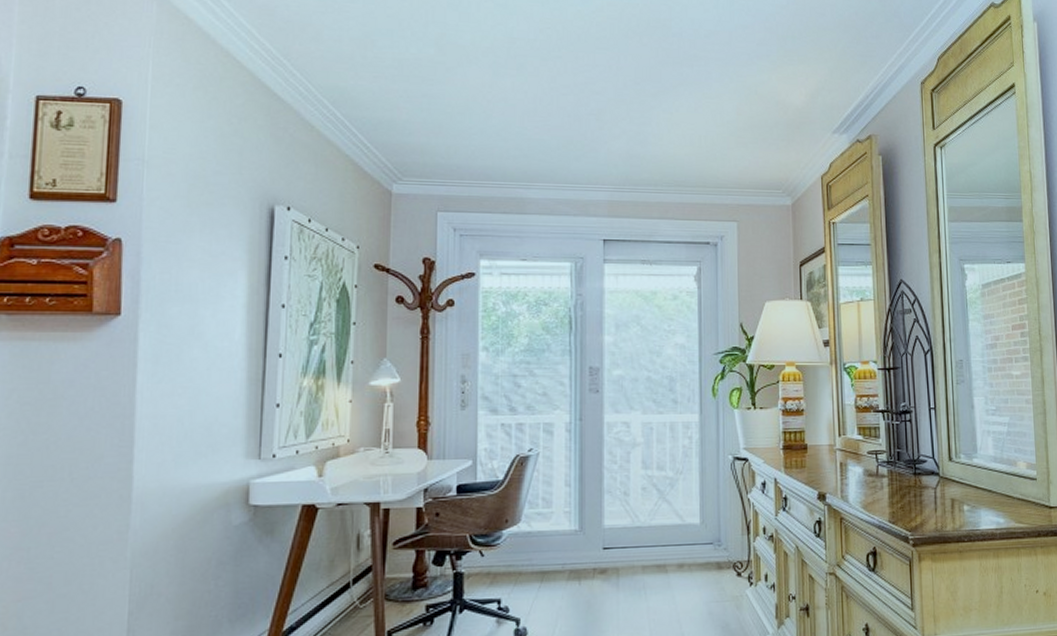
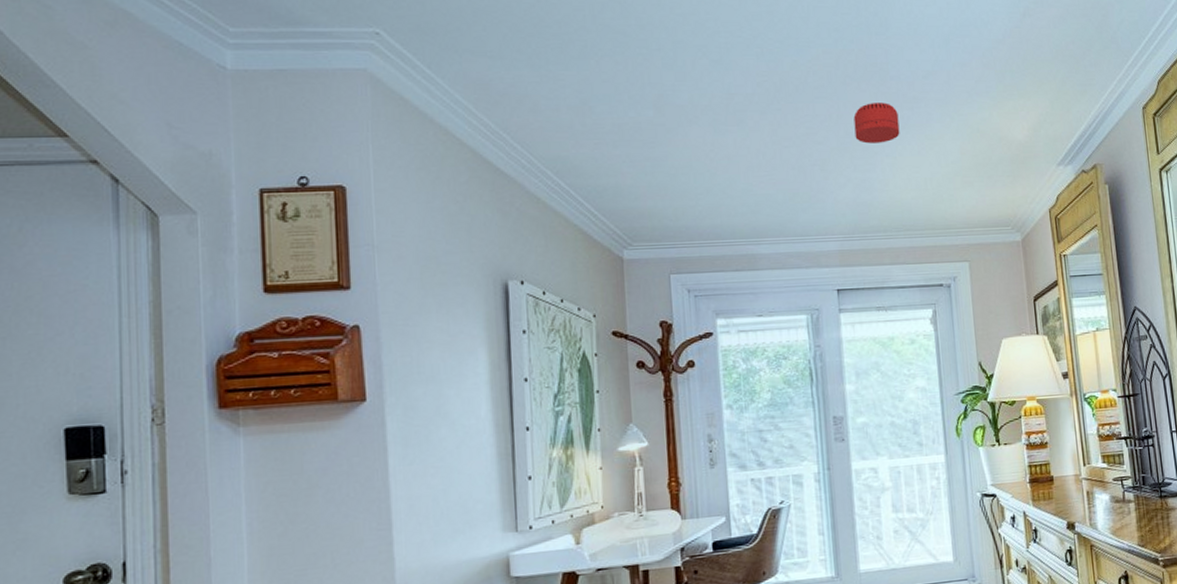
smoke detector: none [633,57,678,98] -> present [853,103,900,144]

